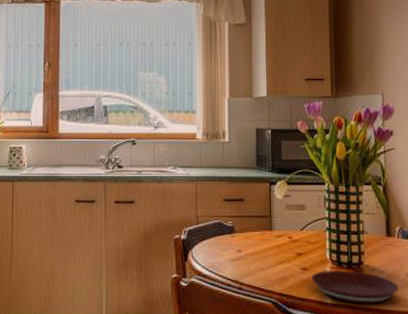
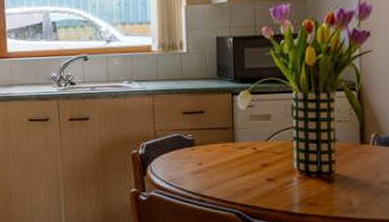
plate: present [311,271,399,304] -> none [277,180,373,213]

